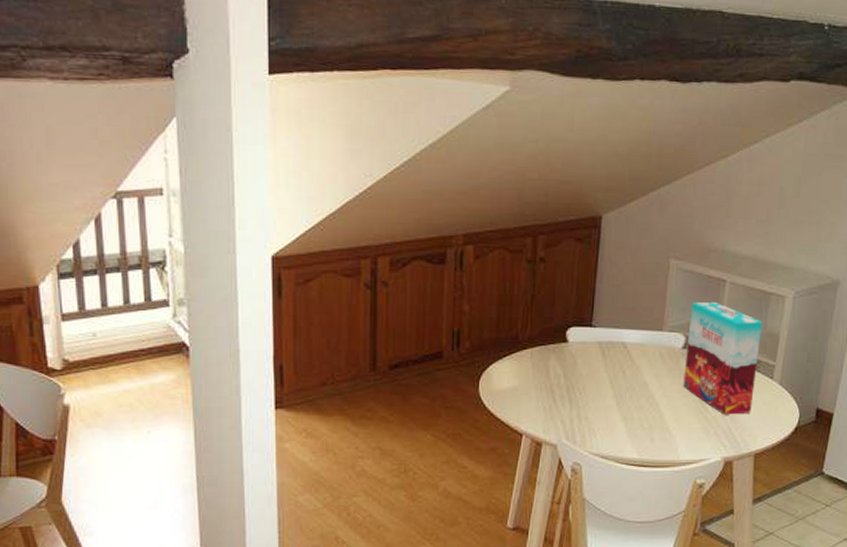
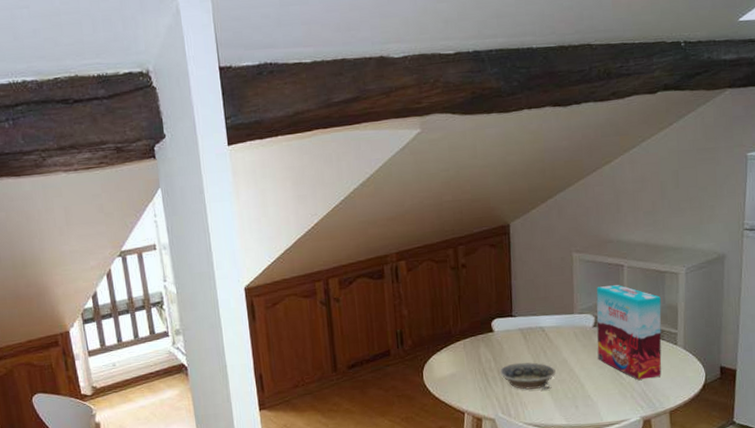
bowl: none [569,381,635,417] -> present [499,362,557,390]

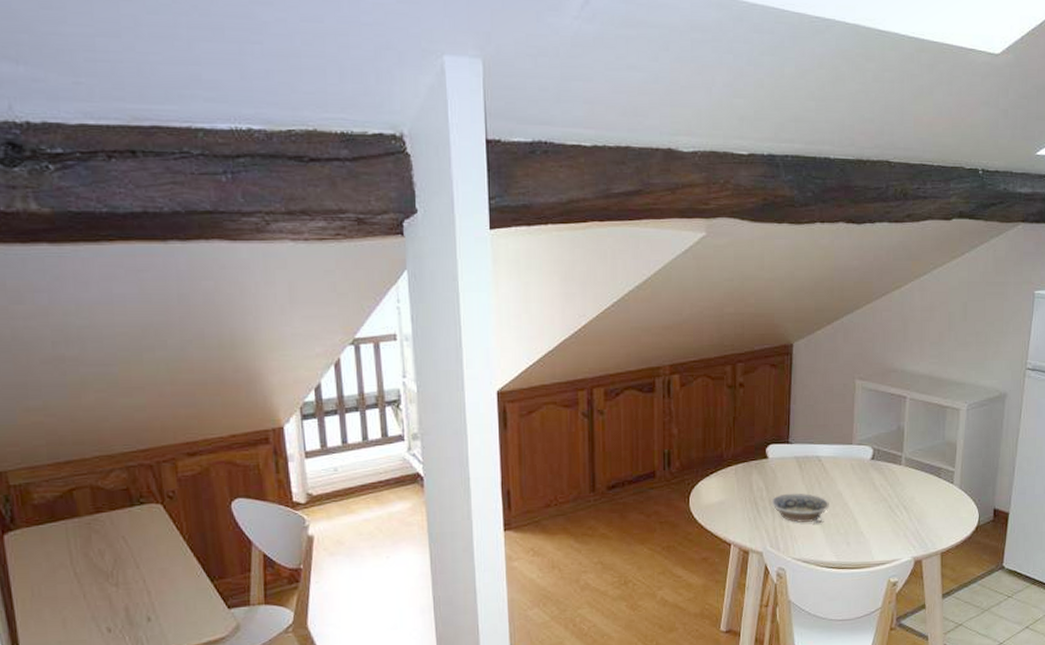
cereal box: present [596,284,662,380] -> none [873,416,941,518]

